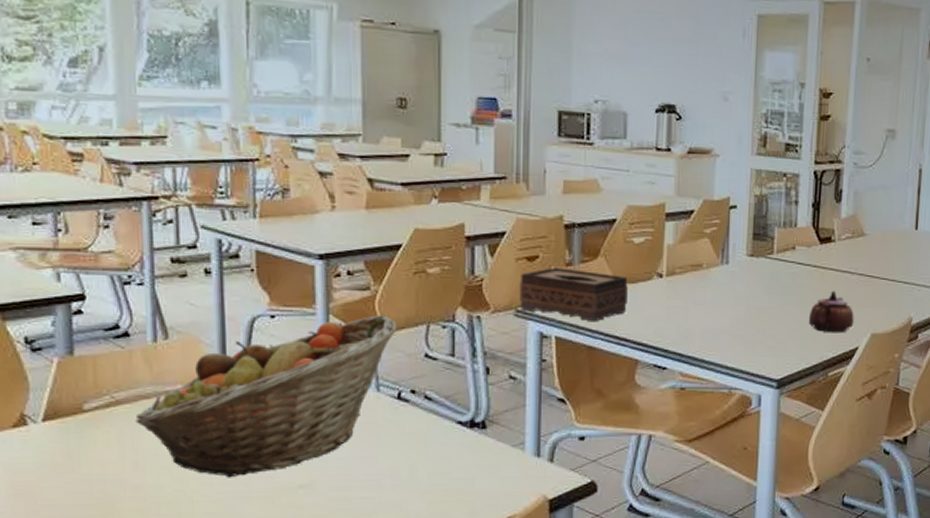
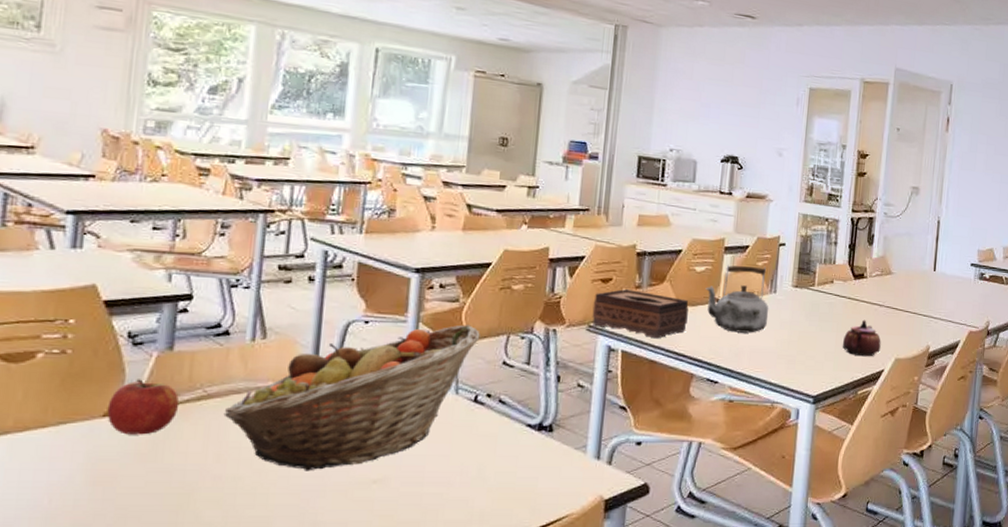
apple: none [15,387,89,445] -> present [107,379,180,435]
kettle: none [646,233,721,311] -> present [705,264,769,333]

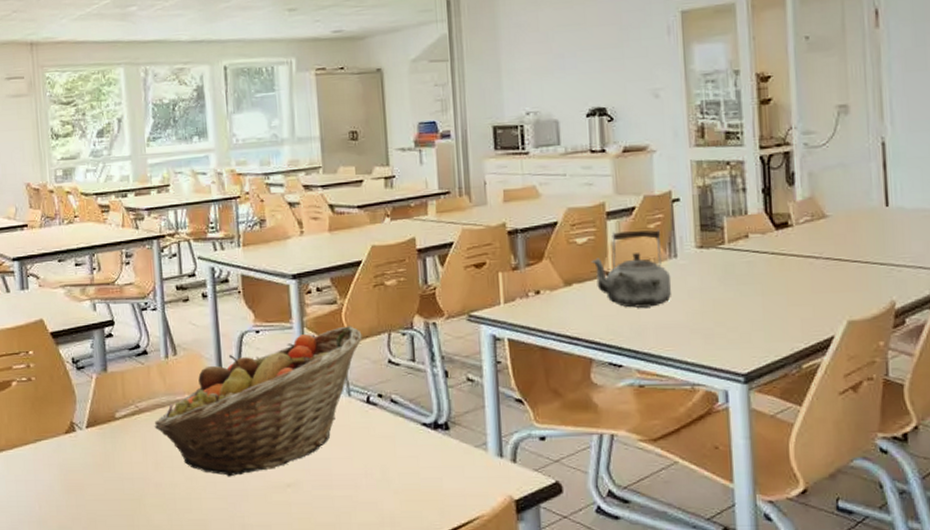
apple: present [107,379,180,435] -> none [67,399,120,449]
tissue box: present [592,289,689,339] -> none [469,272,576,323]
teapot: present [842,319,881,357] -> none [772,277,825,323]

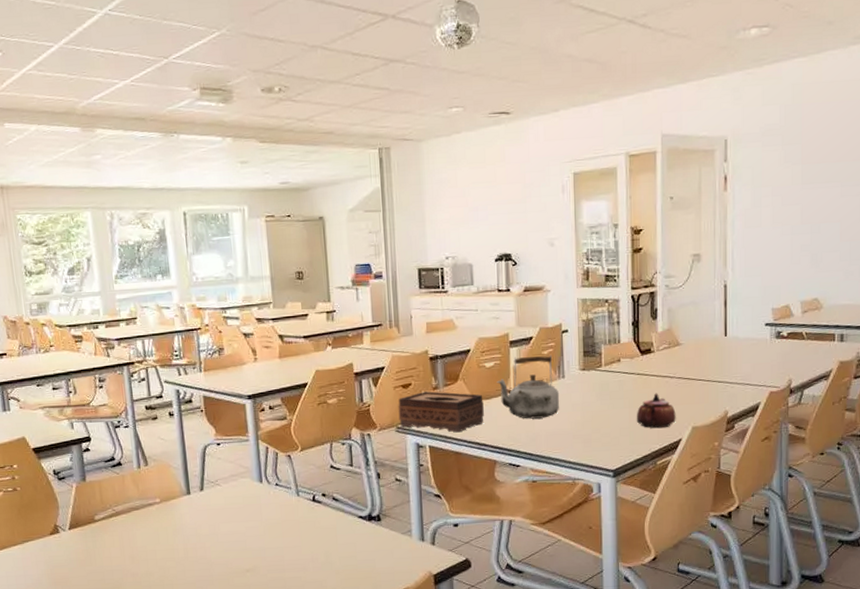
fruit basket: present [154,326,363,477] -> none [130,438,309,566]
tissue box: none [469,272,576,323] -> present [398,391,484,433]
teapot: none [772,277,825,323] -> present [636,393,676,429]

